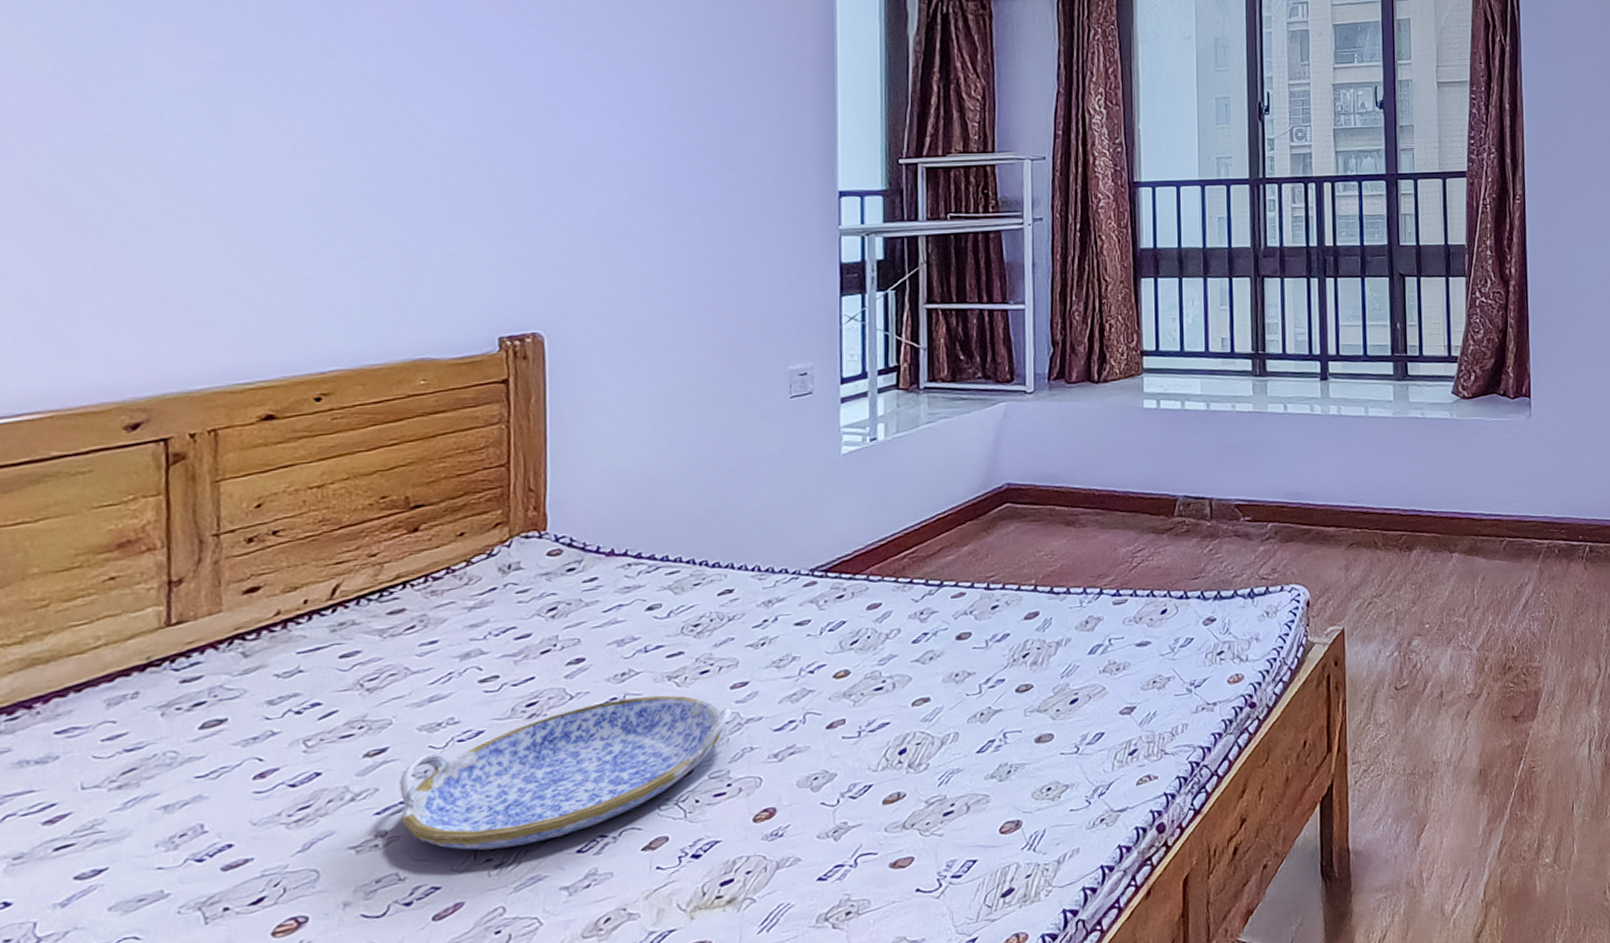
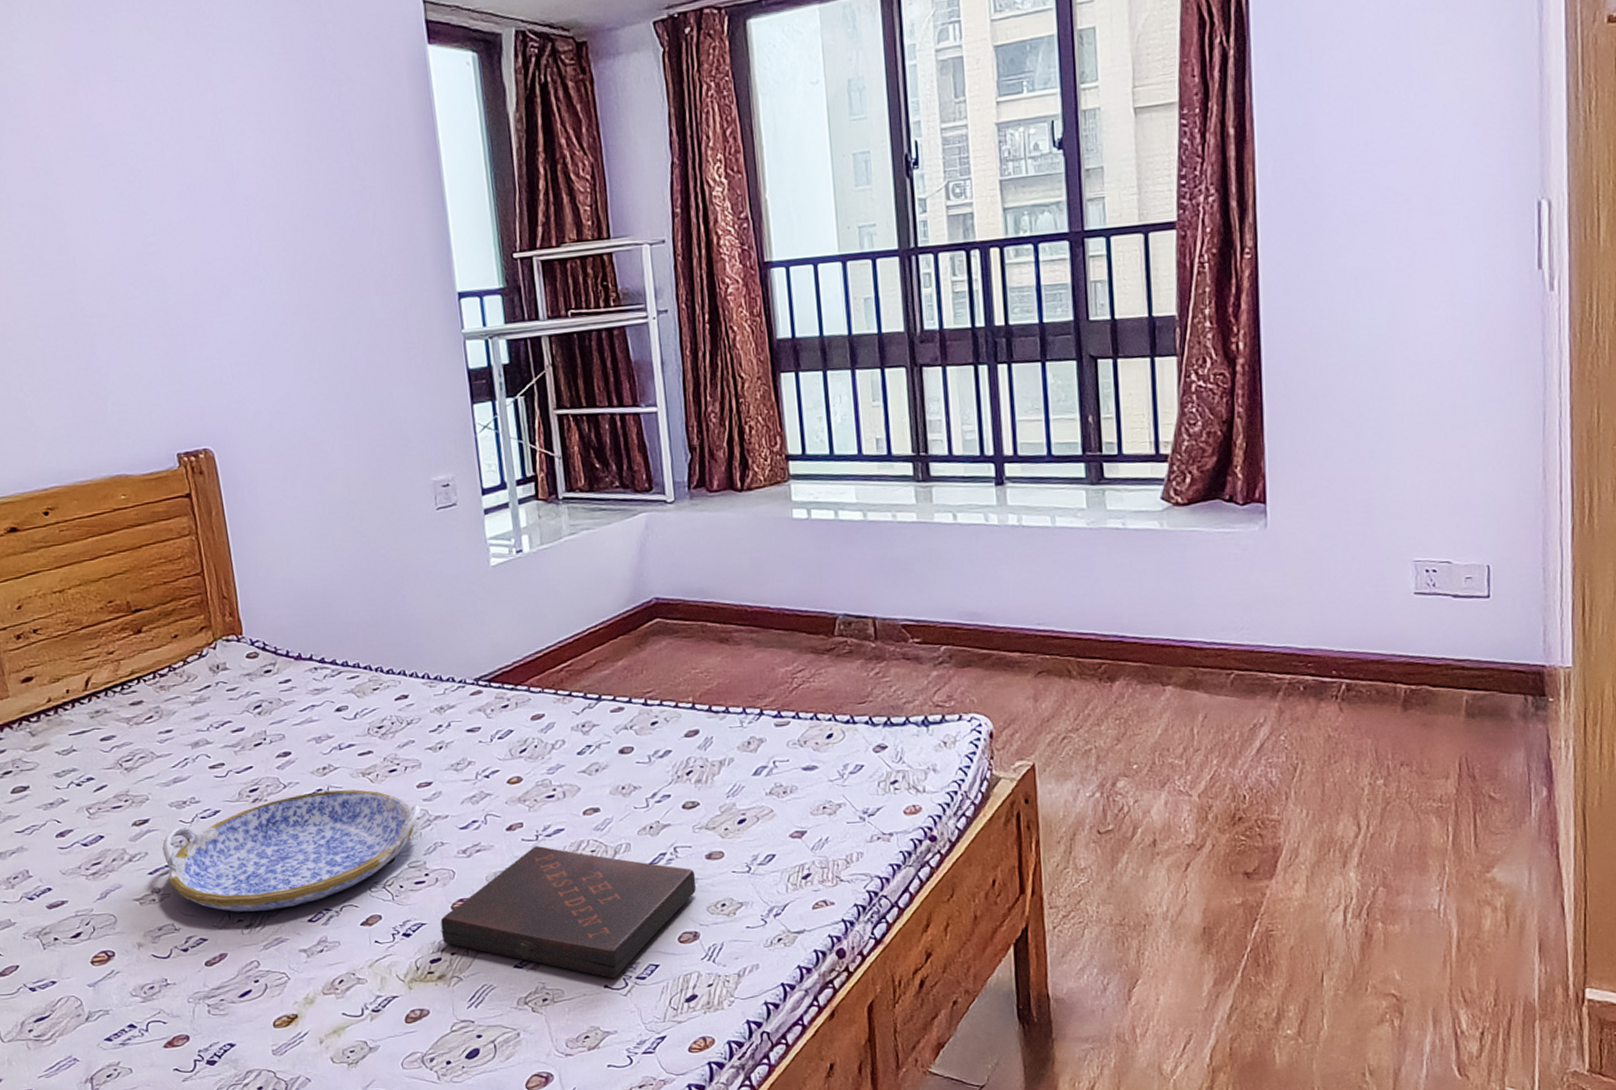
book: none [737,743,1023,881] -> present [440,846,696,978]

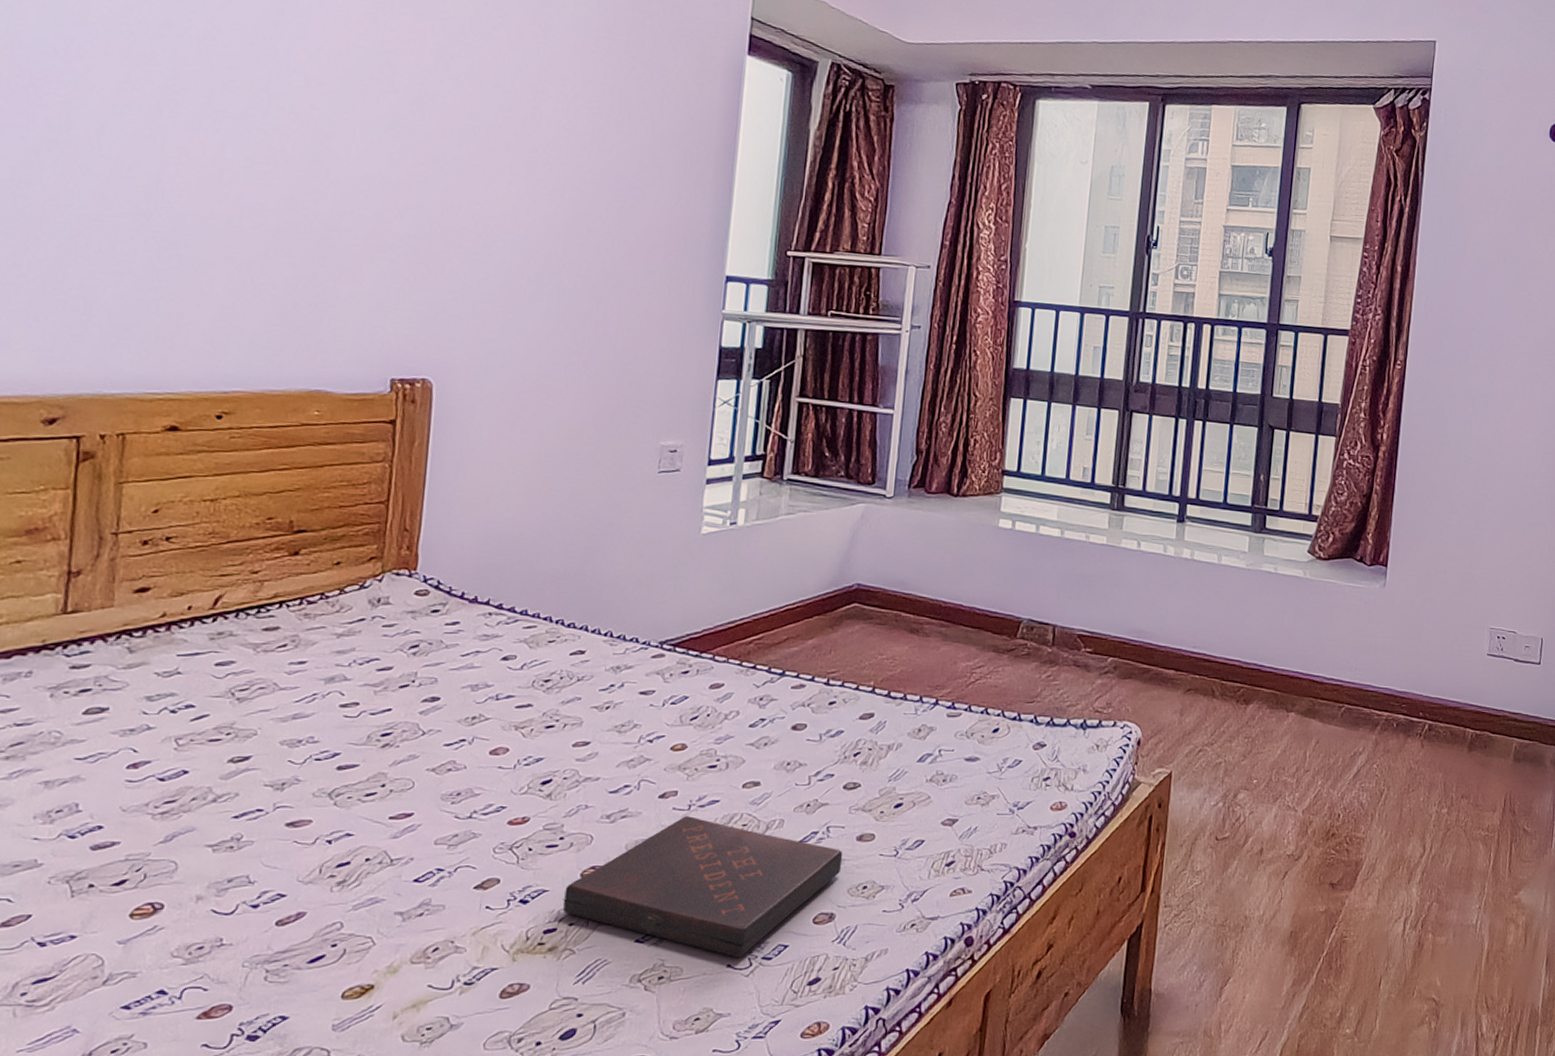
serving tray: present [162,789,422,912] -> none [257,742,572,867]

